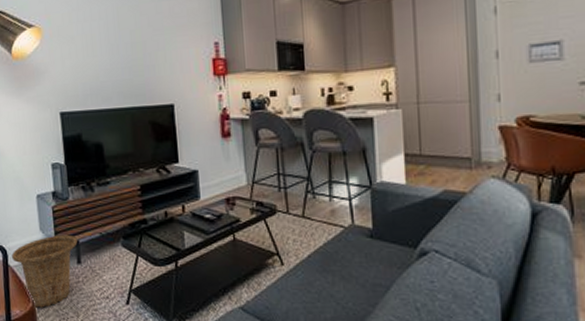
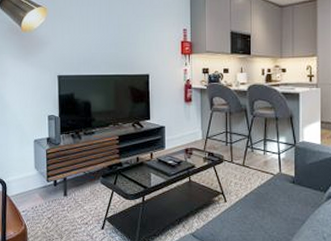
basket: present [12,234,78,308] -> none [10,172,65,231]

